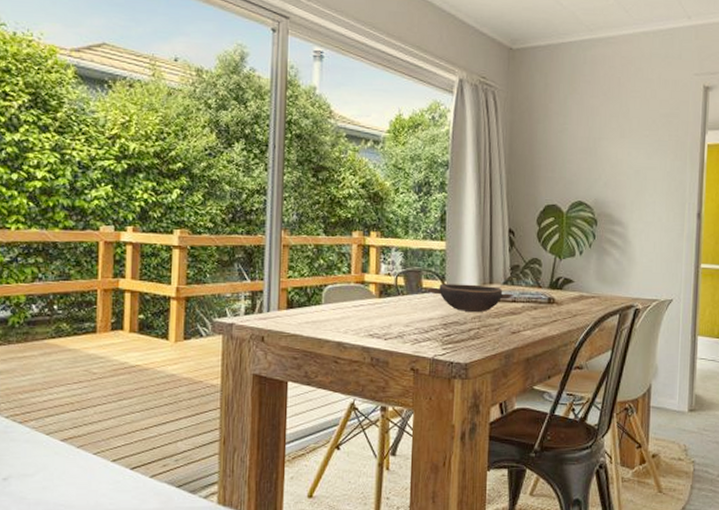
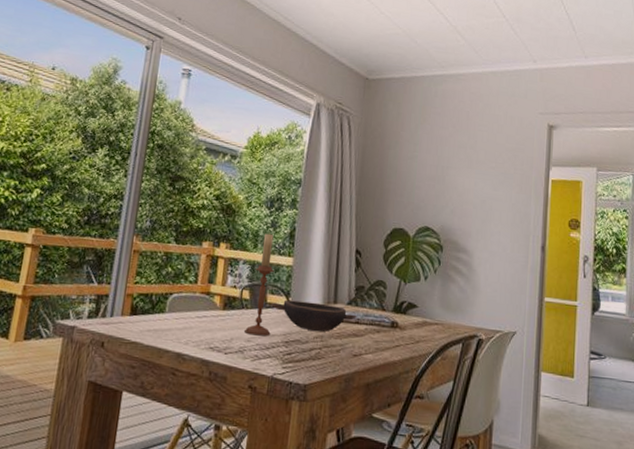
candlestick: none [401,217,429,320] -> present [243,232,275,336]

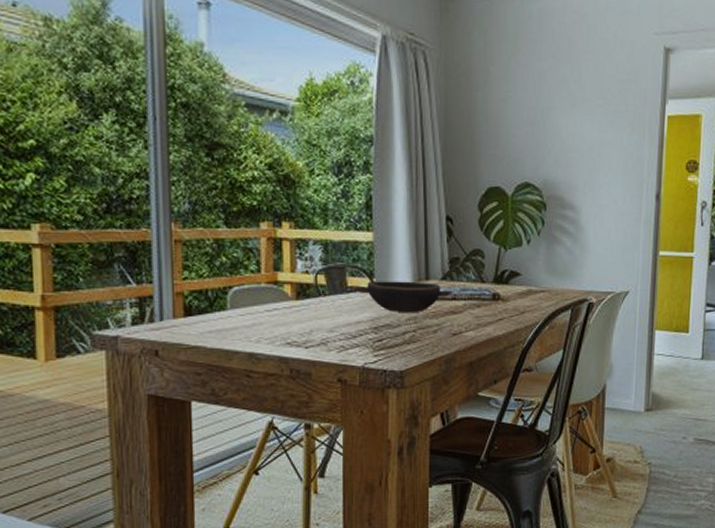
candlestick: present [243,232,275,336] -> none [324,204,356,324]

